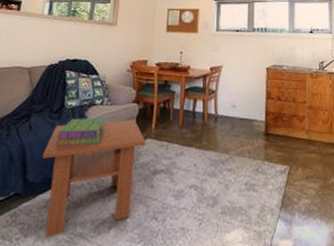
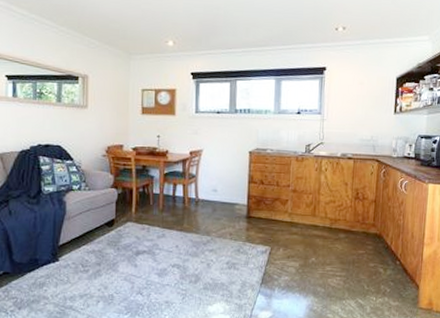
coffee table: present [42,119,146,237] -> none [26,203,127,309]
stack of books: present [55,117,106,147] -> none [37,202,85,230]

